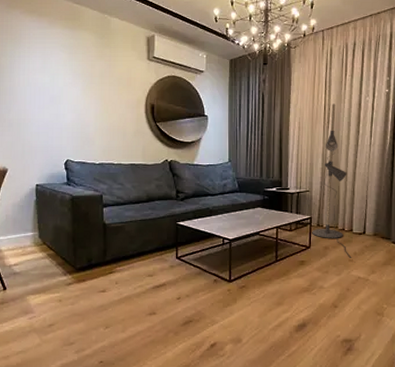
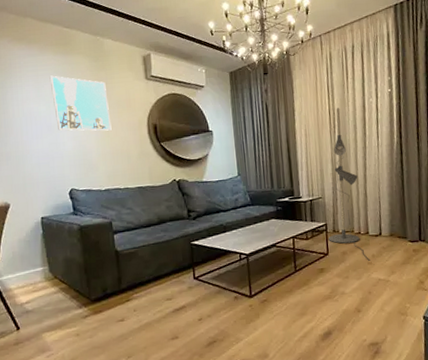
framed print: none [56,49,111,107] -> present [49,75,112,131]

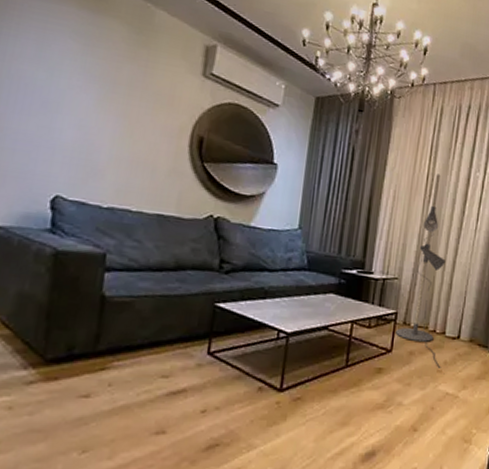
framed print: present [49,75,112,131] -> none [57,34,145,130]

